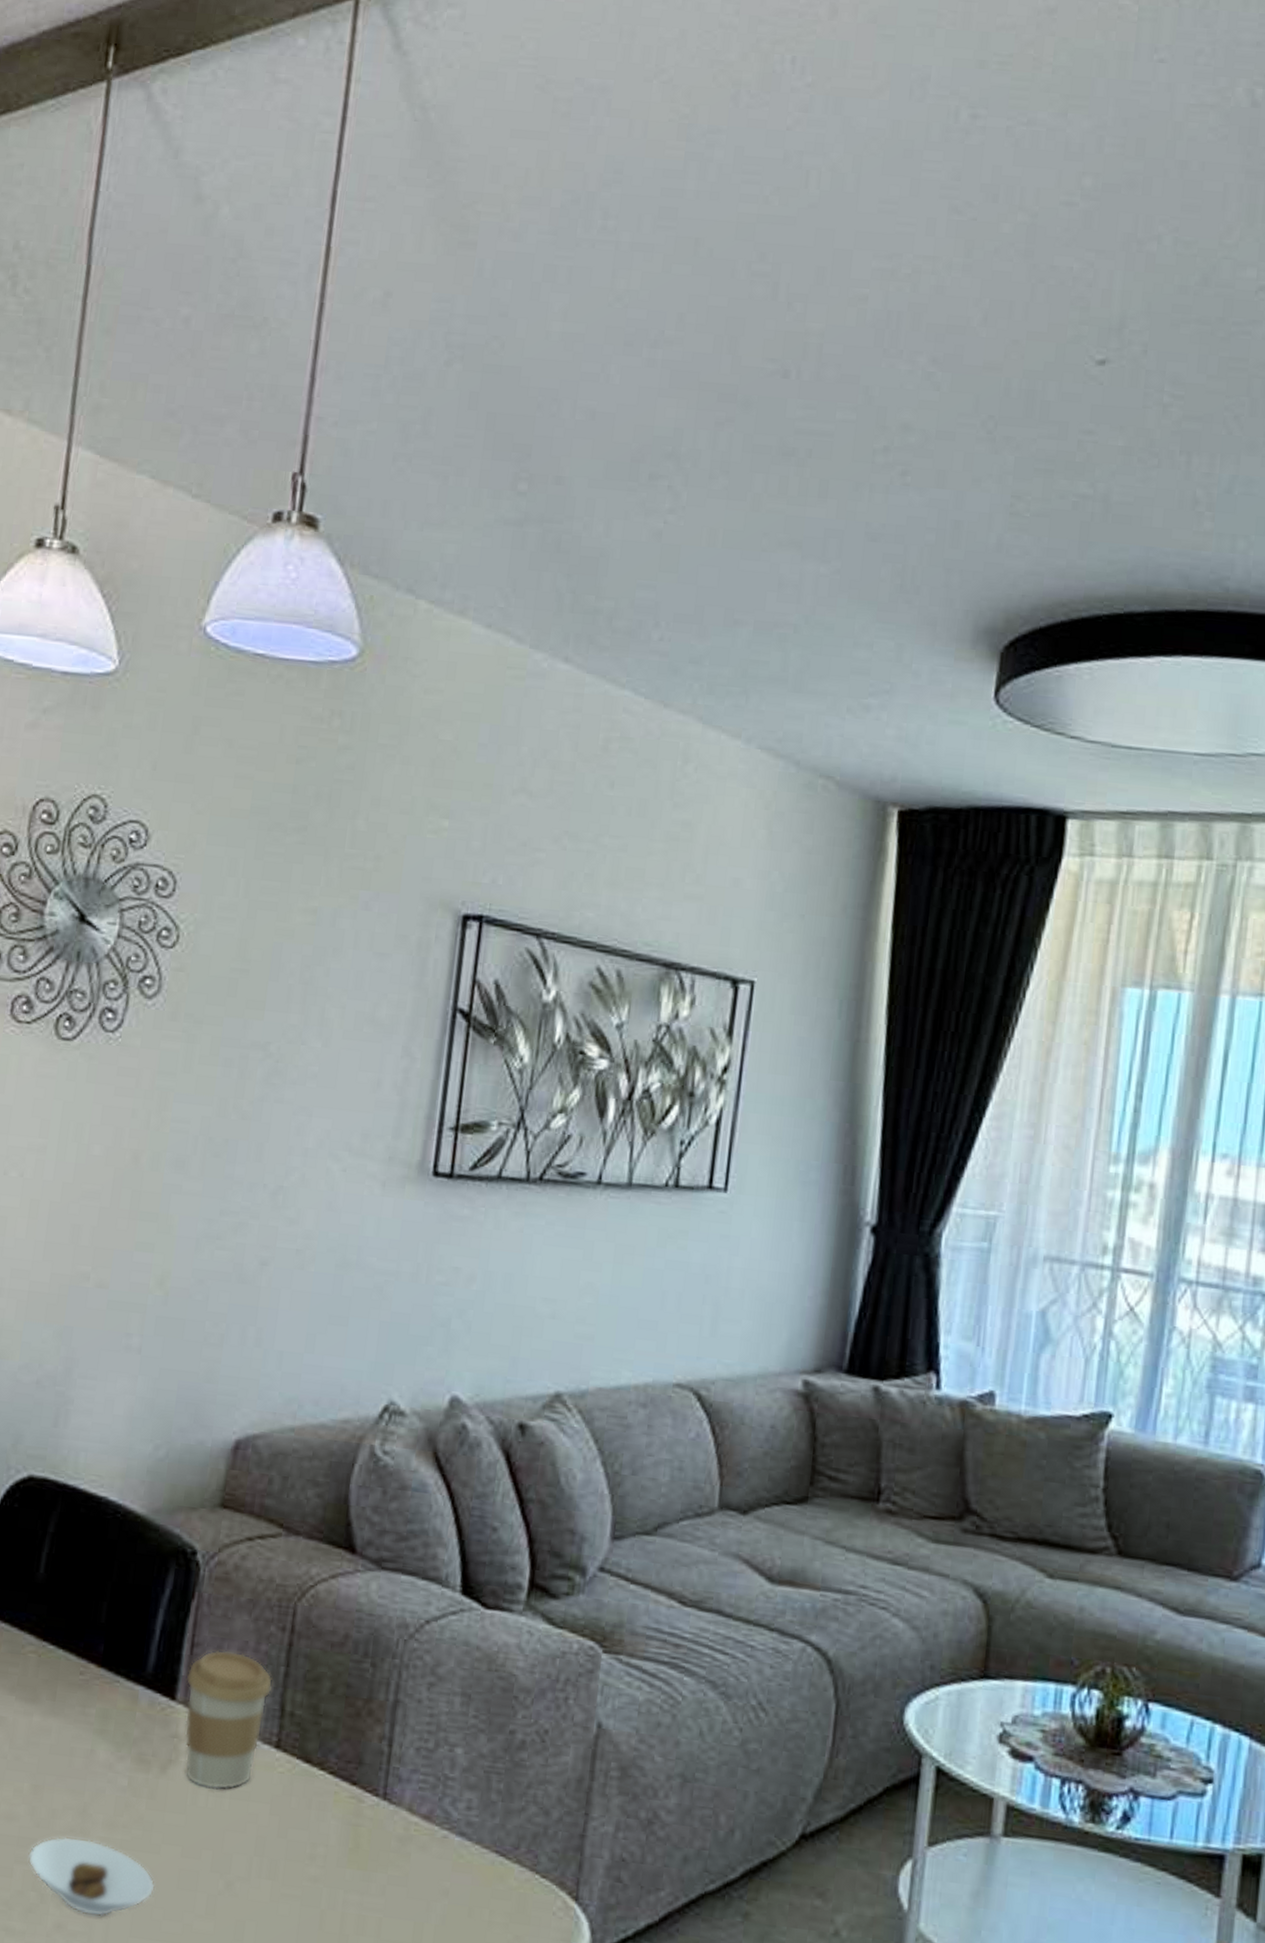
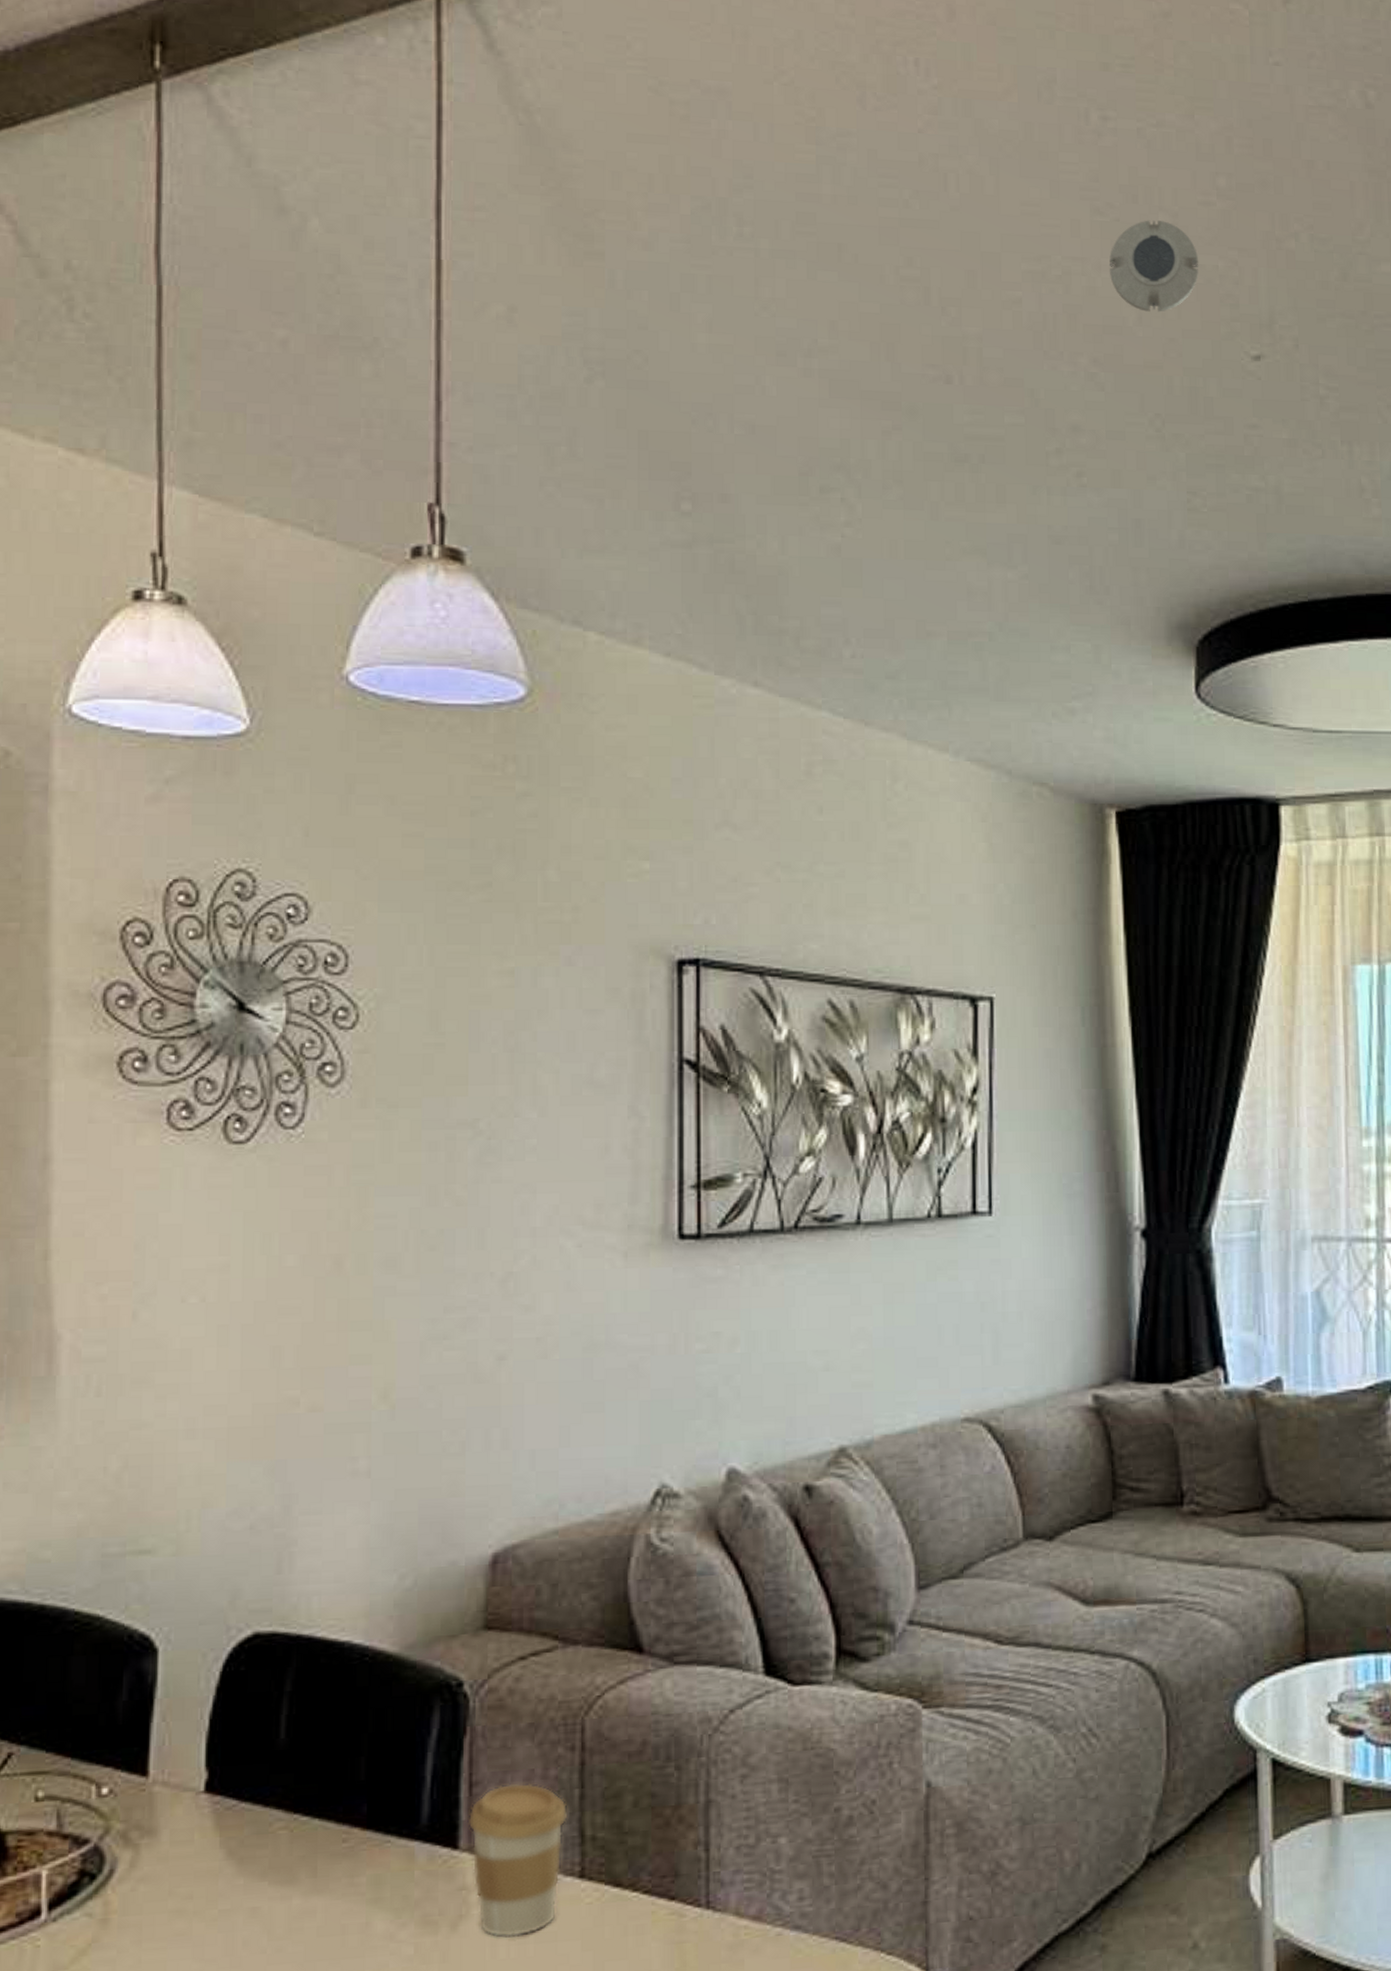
smoke detector: none [960,219,1054,313] -> present [1109,220,1199,312]

